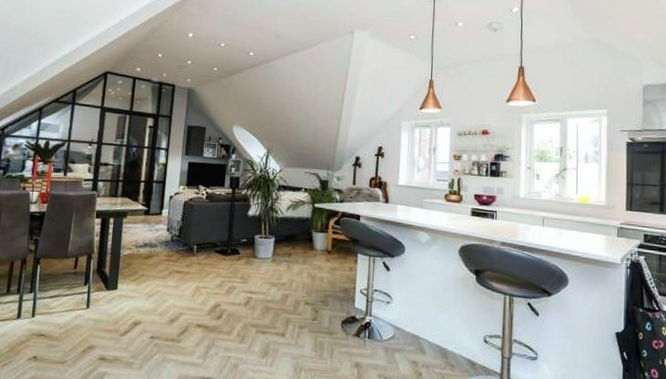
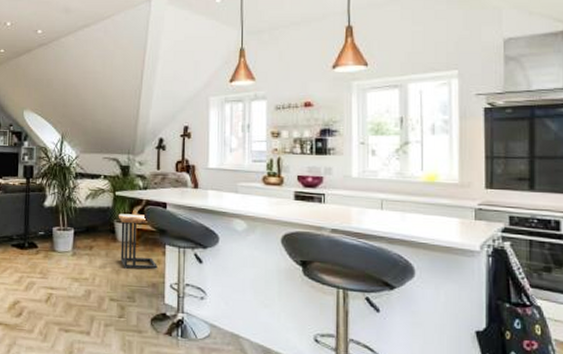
side table: none [316,224,350,276] -> present [118,213,157,269]

